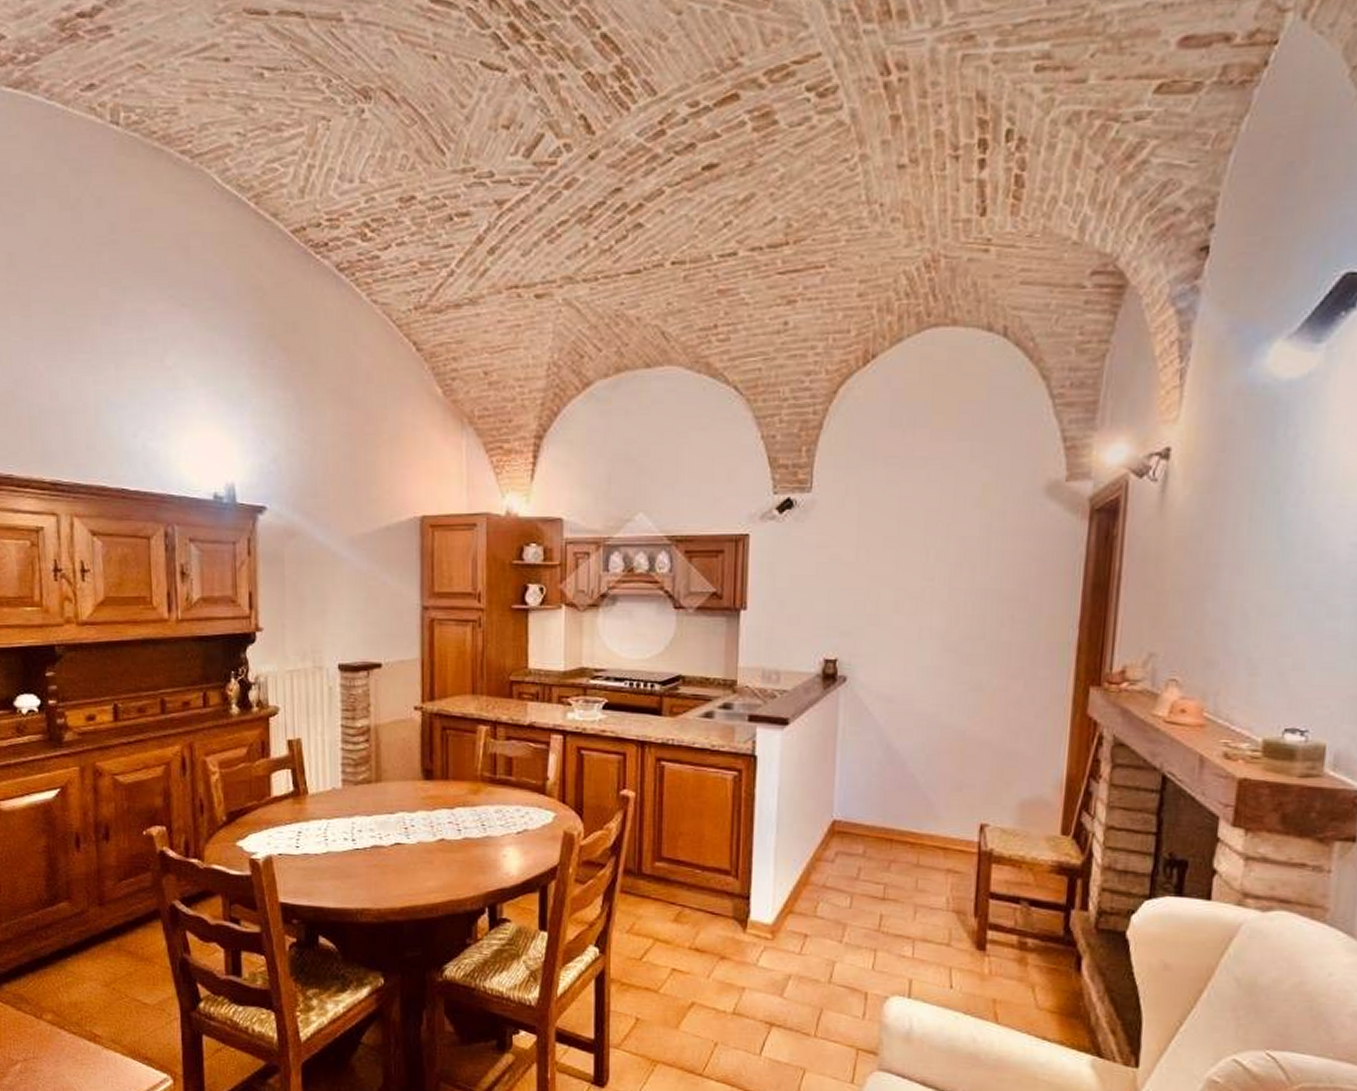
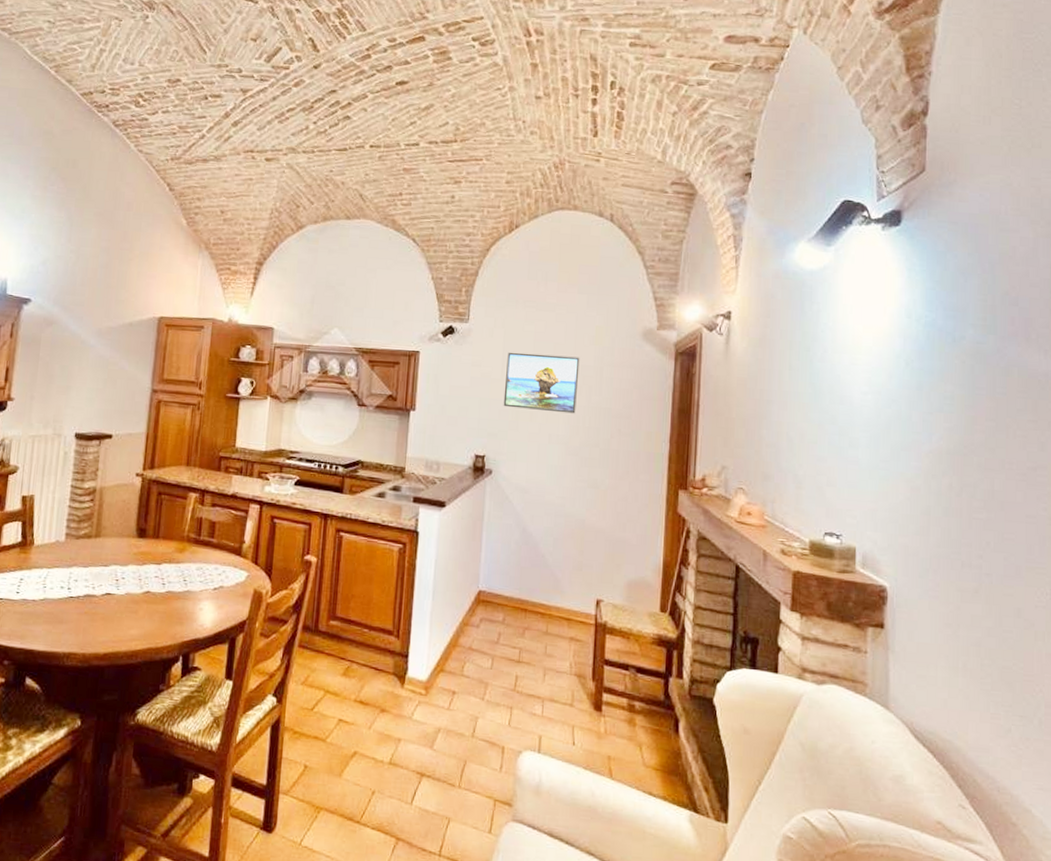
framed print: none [859,526,960,600] -> present [503,352,580,414]

